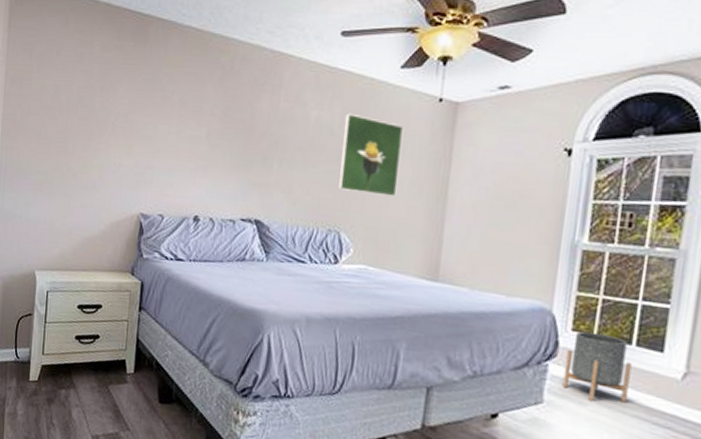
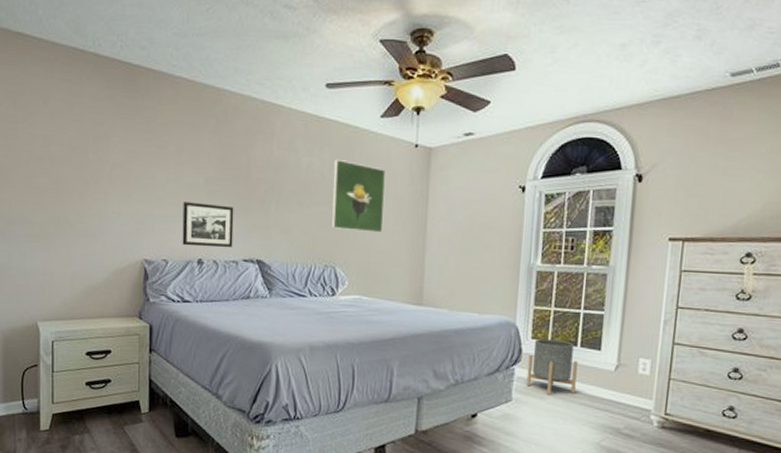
picture frame: none [179,155,235,206] -> present [182,202,234,248]

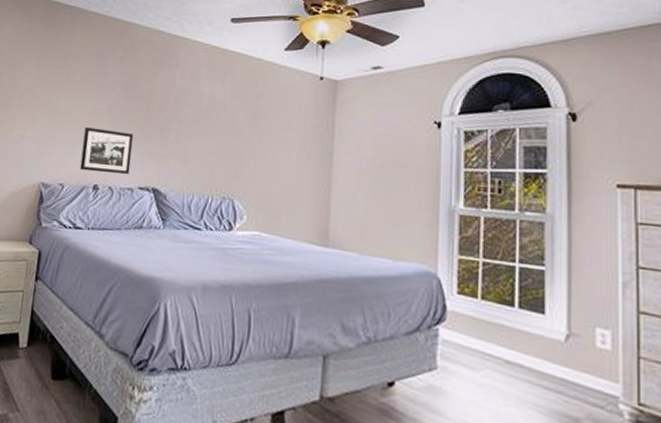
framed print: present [331,158,386,233] -> none [231,89,289,166]
planter: present [526,338,578,395] -> none [454,294,517,367]

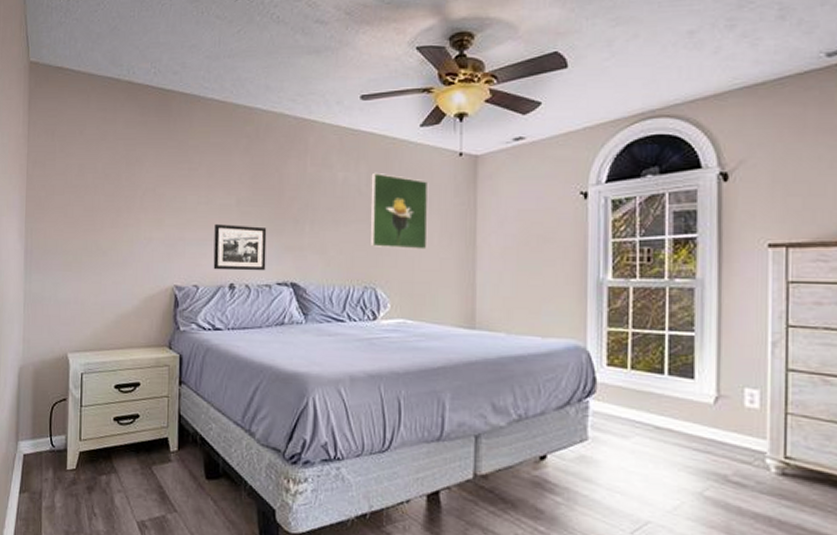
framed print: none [231,89,289,166] -> present [370,172,429,250]

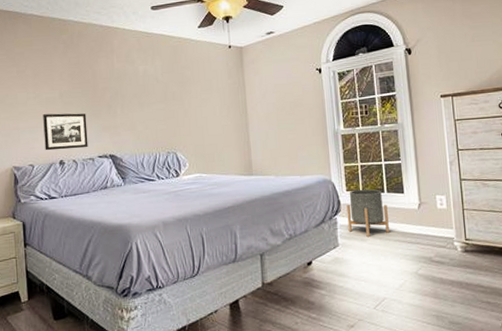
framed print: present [370,172,429,250] -> none [165,64,212,121]
planter: none [604,365,666,433] -> present [346,189,389,237]

